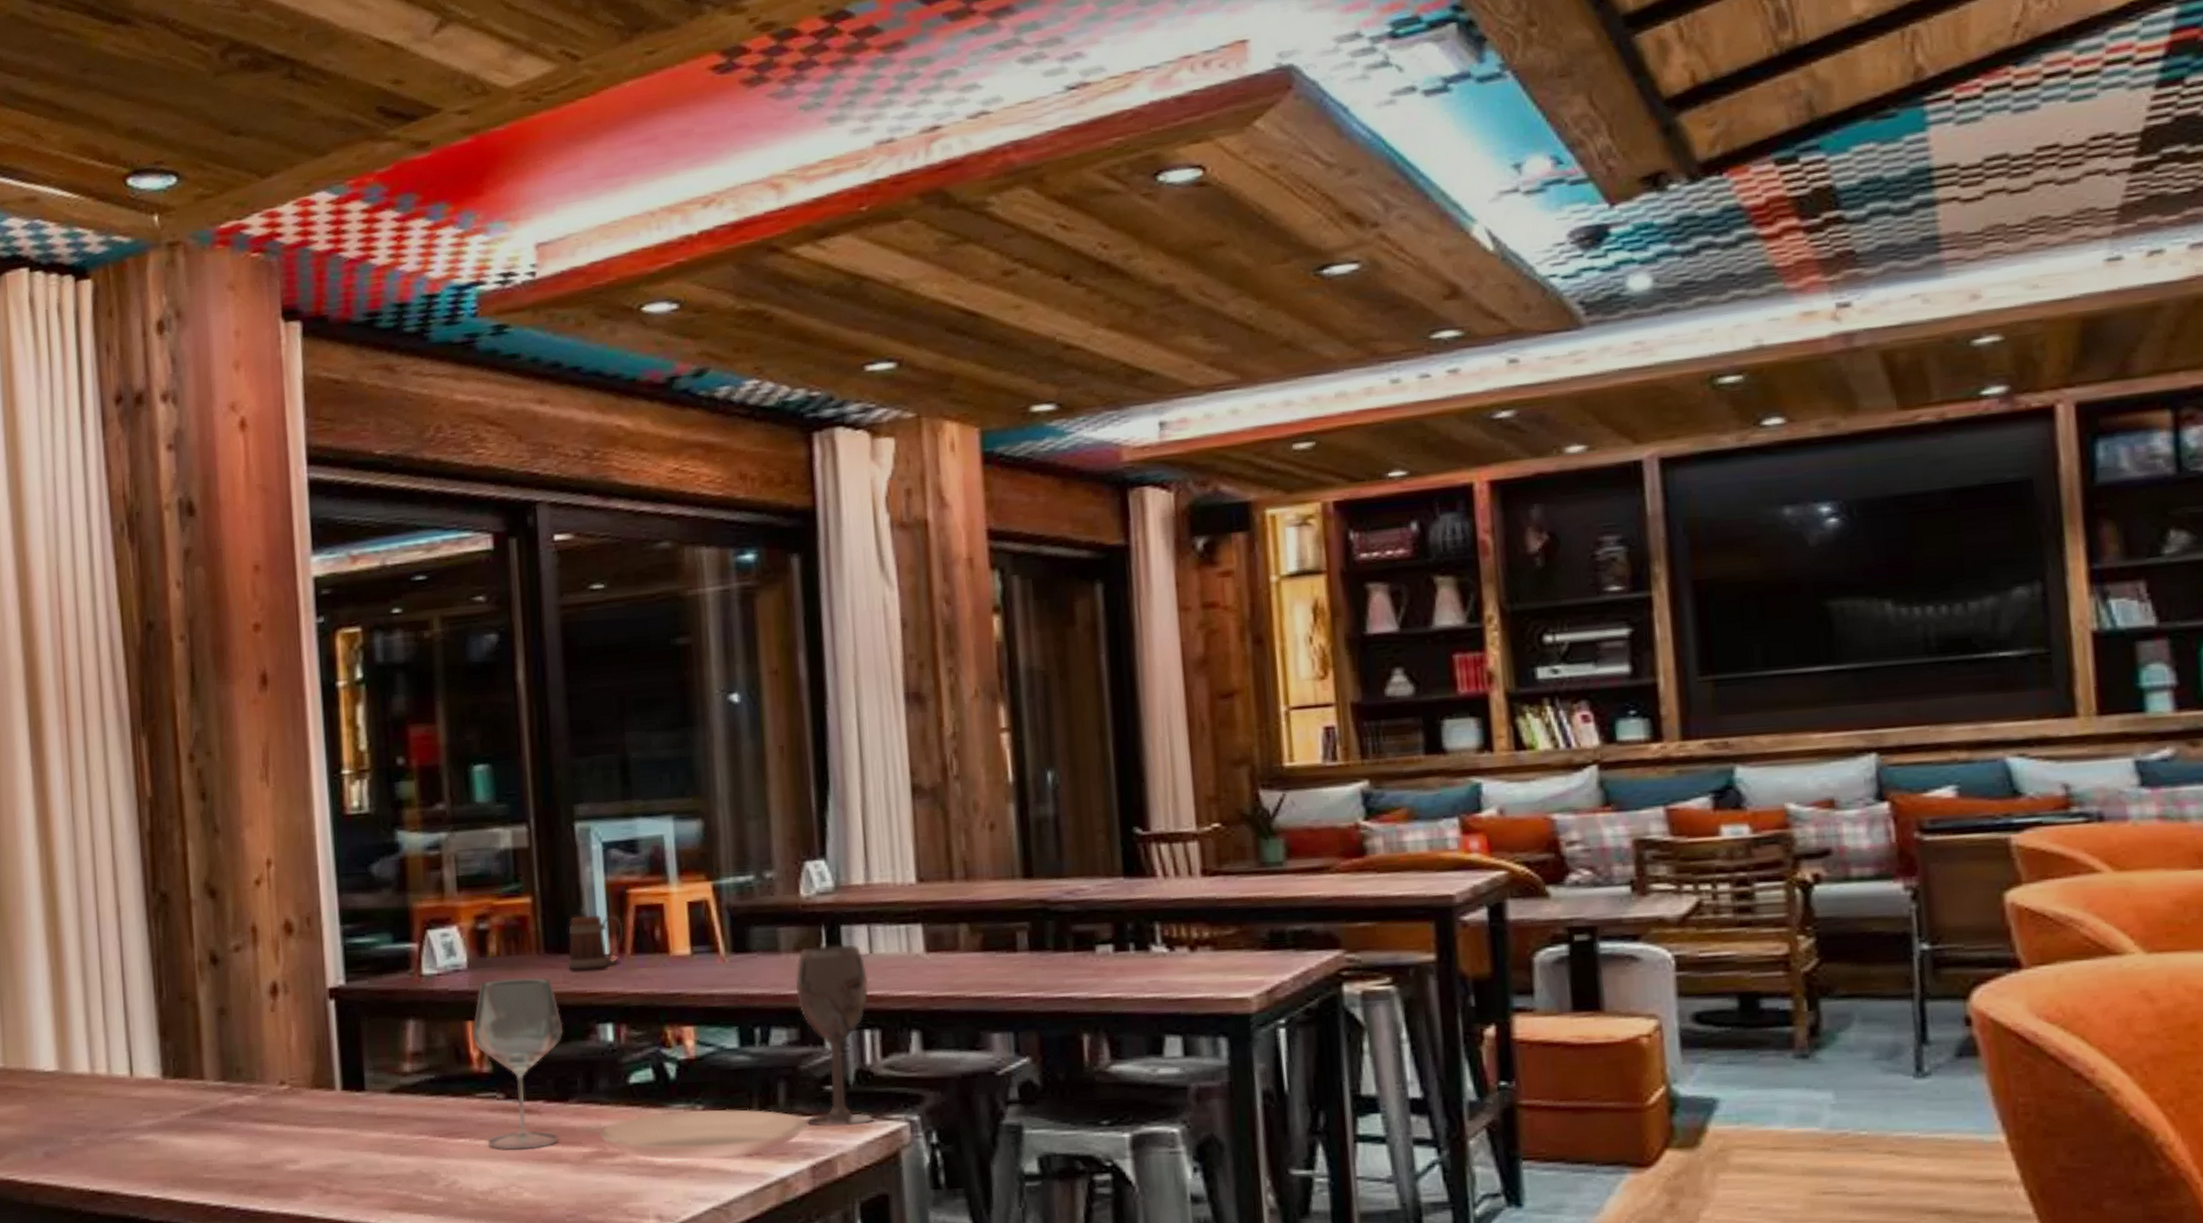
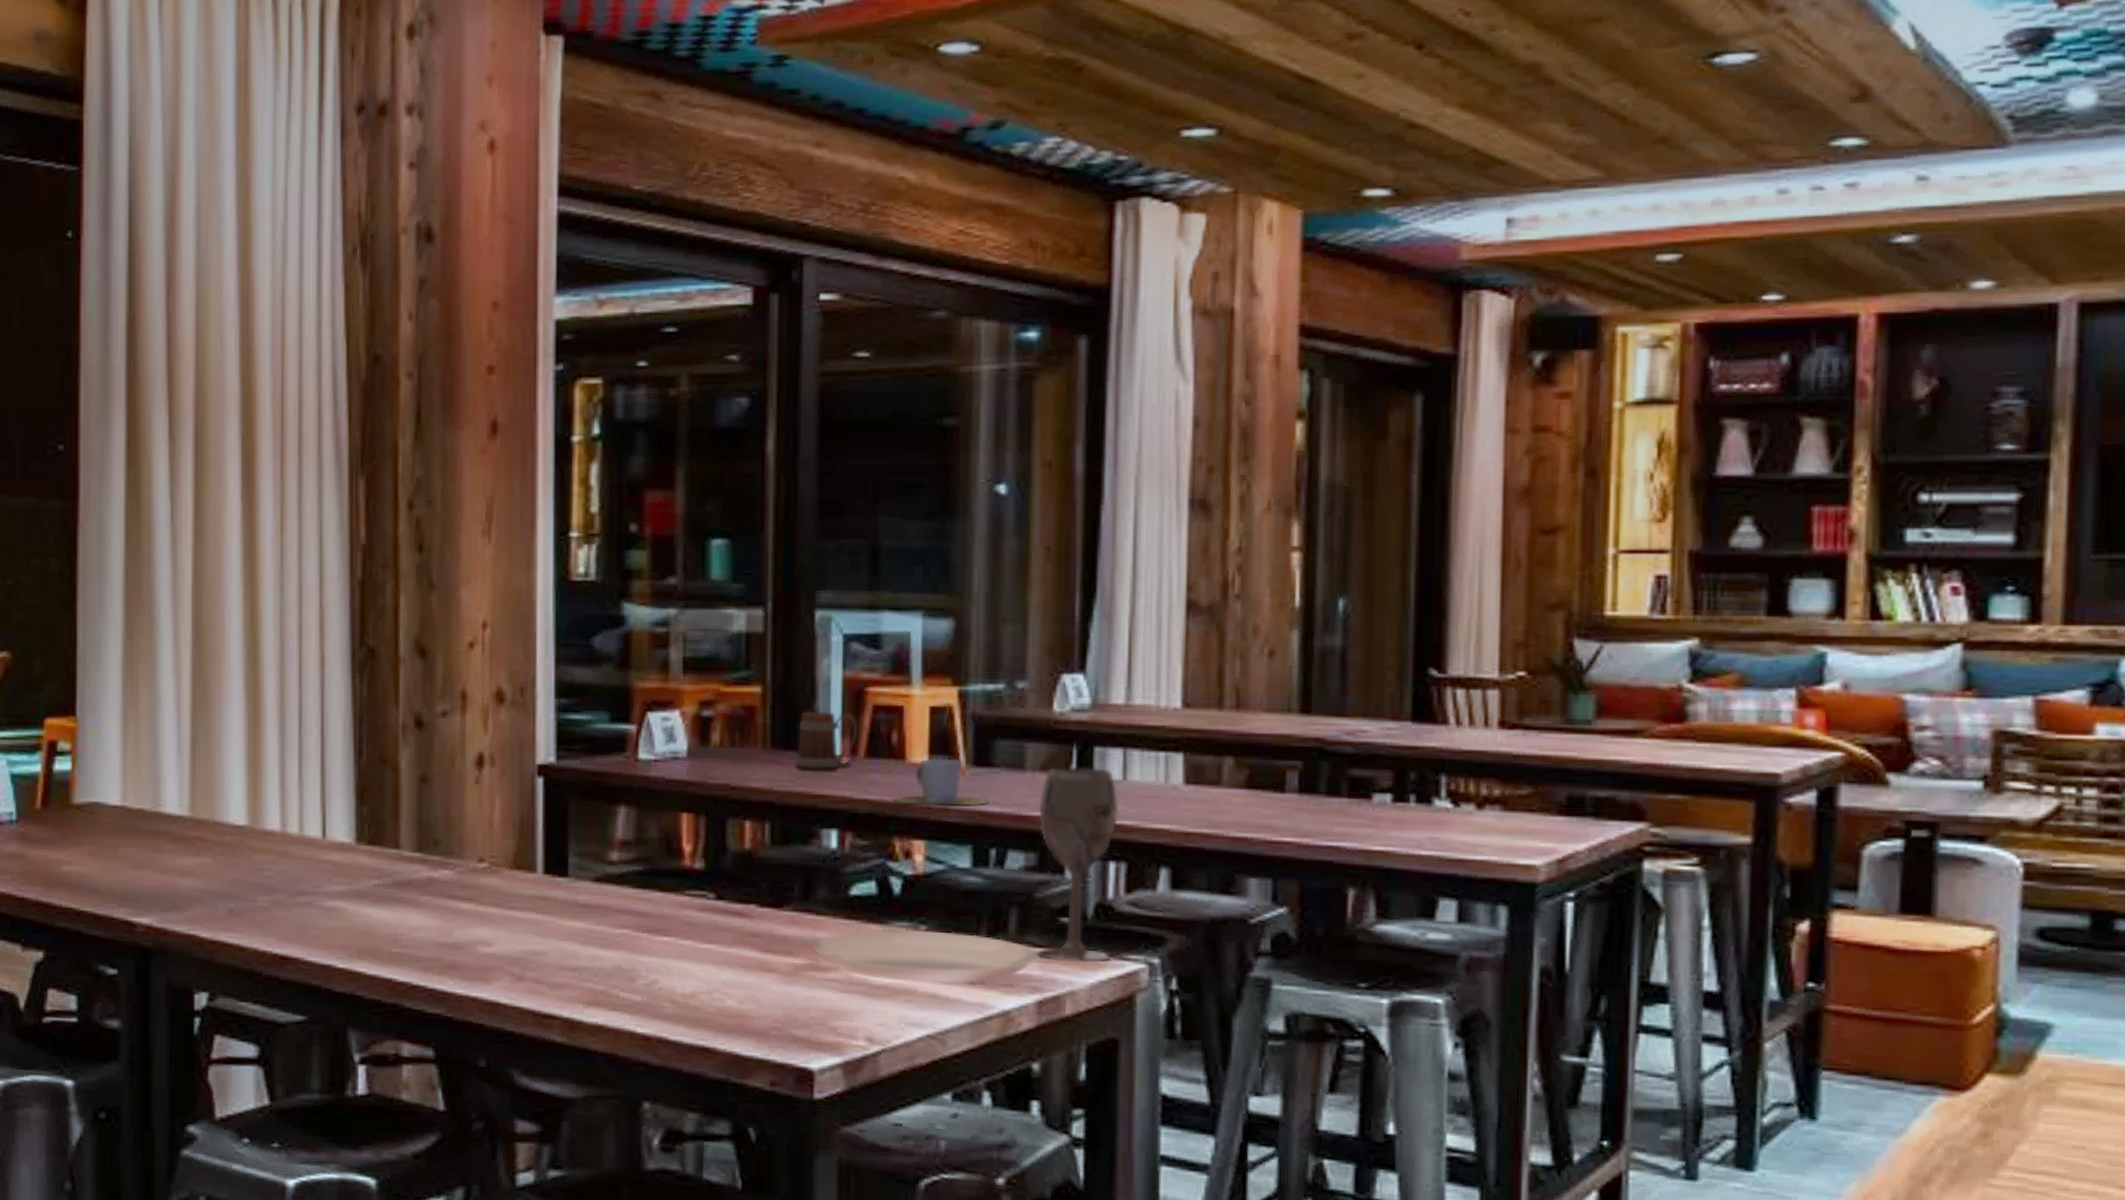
wine glass: present [473,977,563,1150] -> none [687,771,784,954]
cup: none [661,948,750,993] -> present [892,758,989,806]

